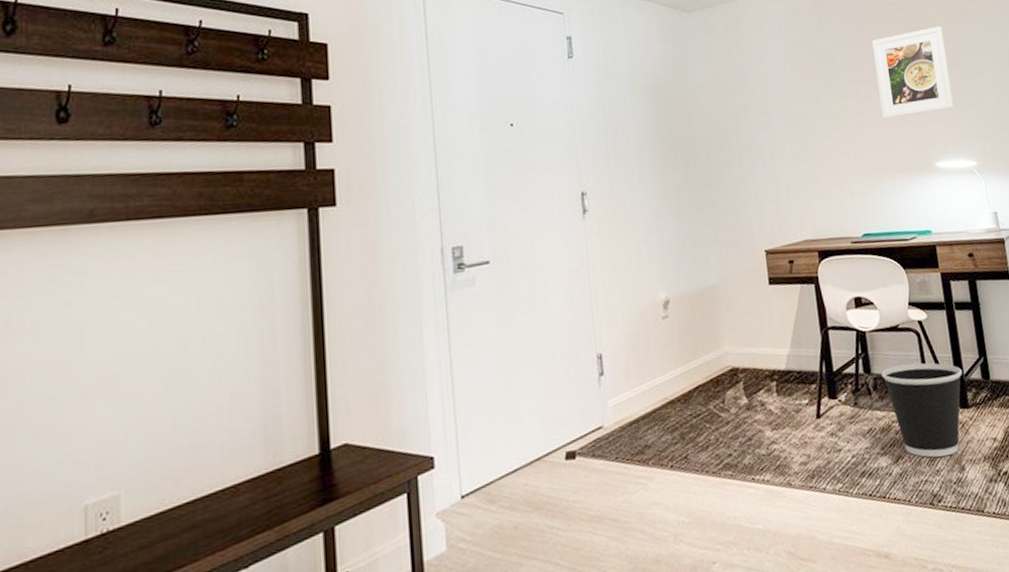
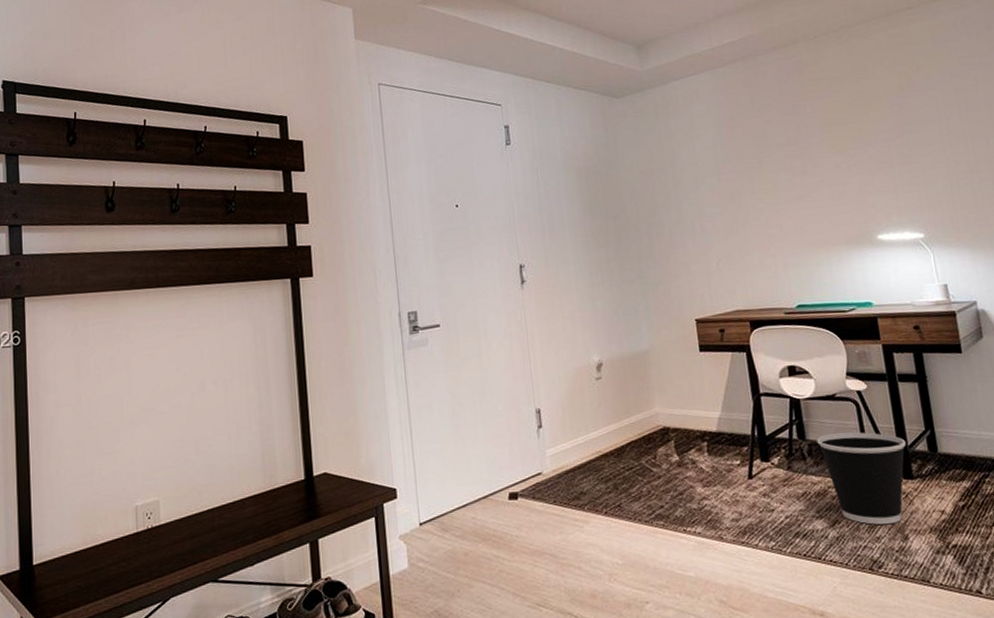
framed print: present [872,26,954,118] -> none [807,98,898,192]

